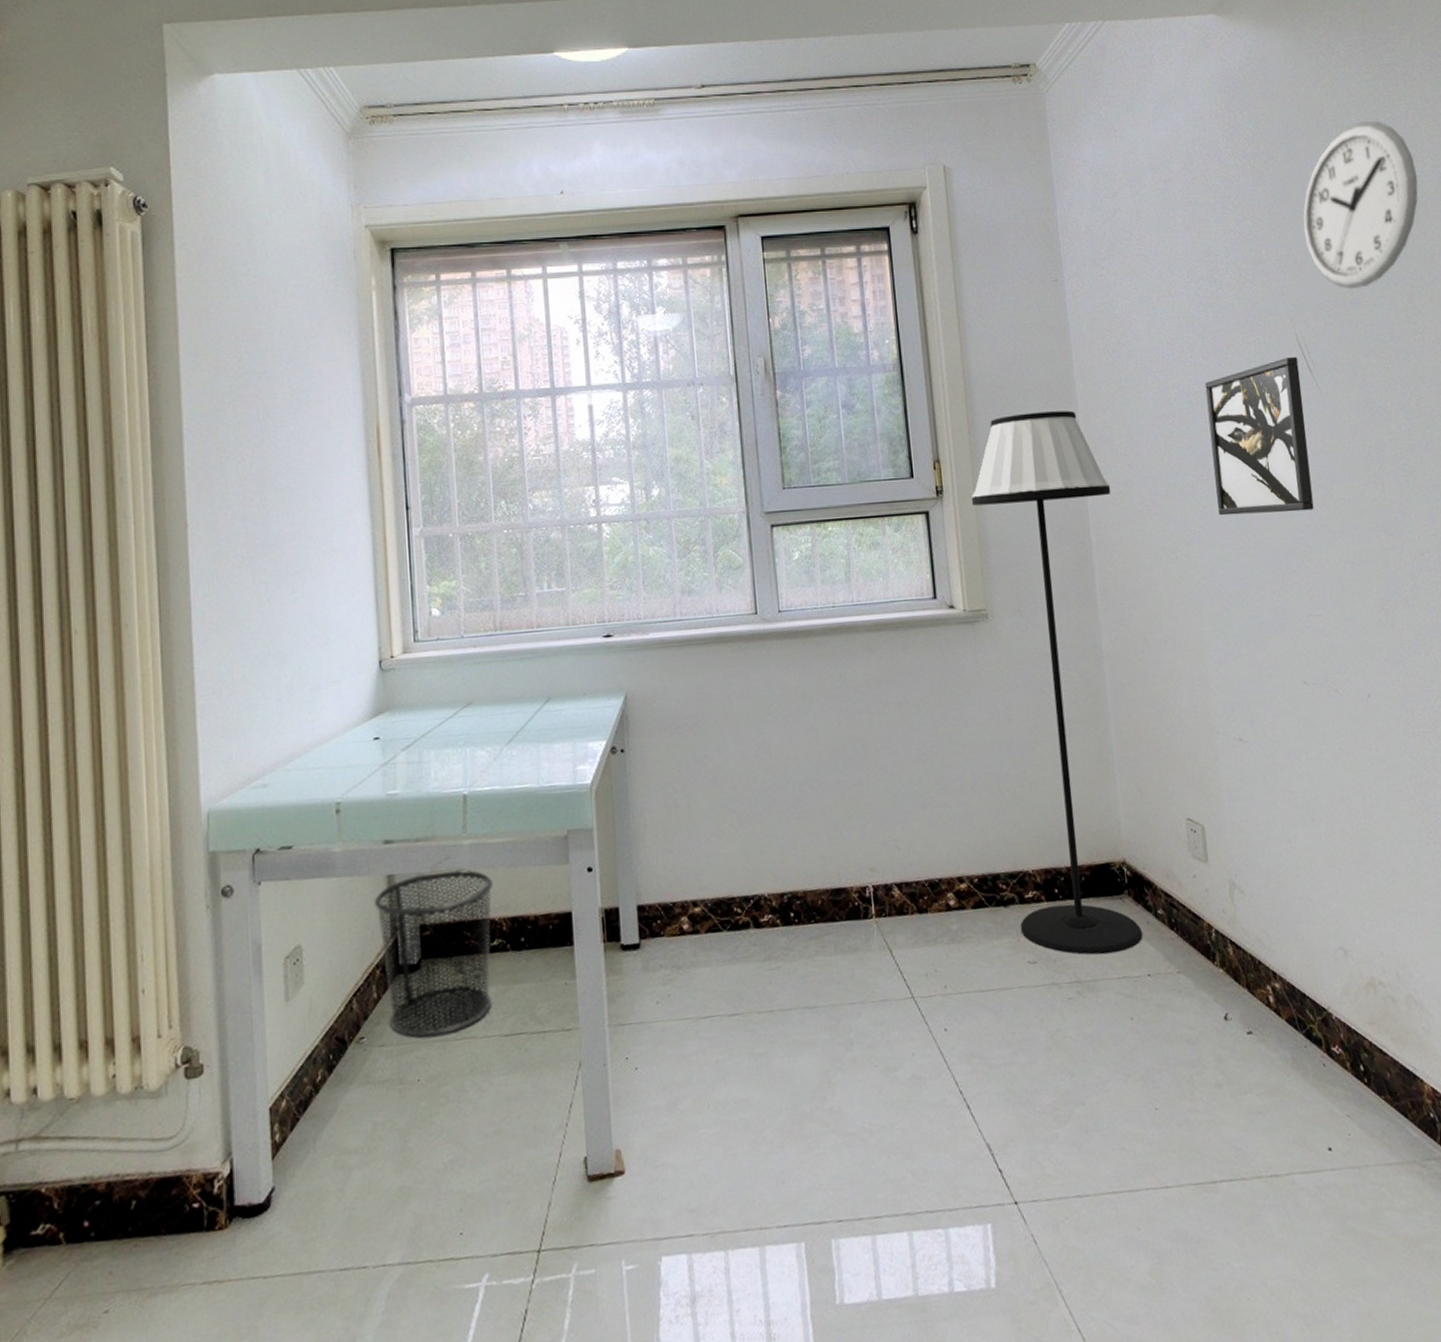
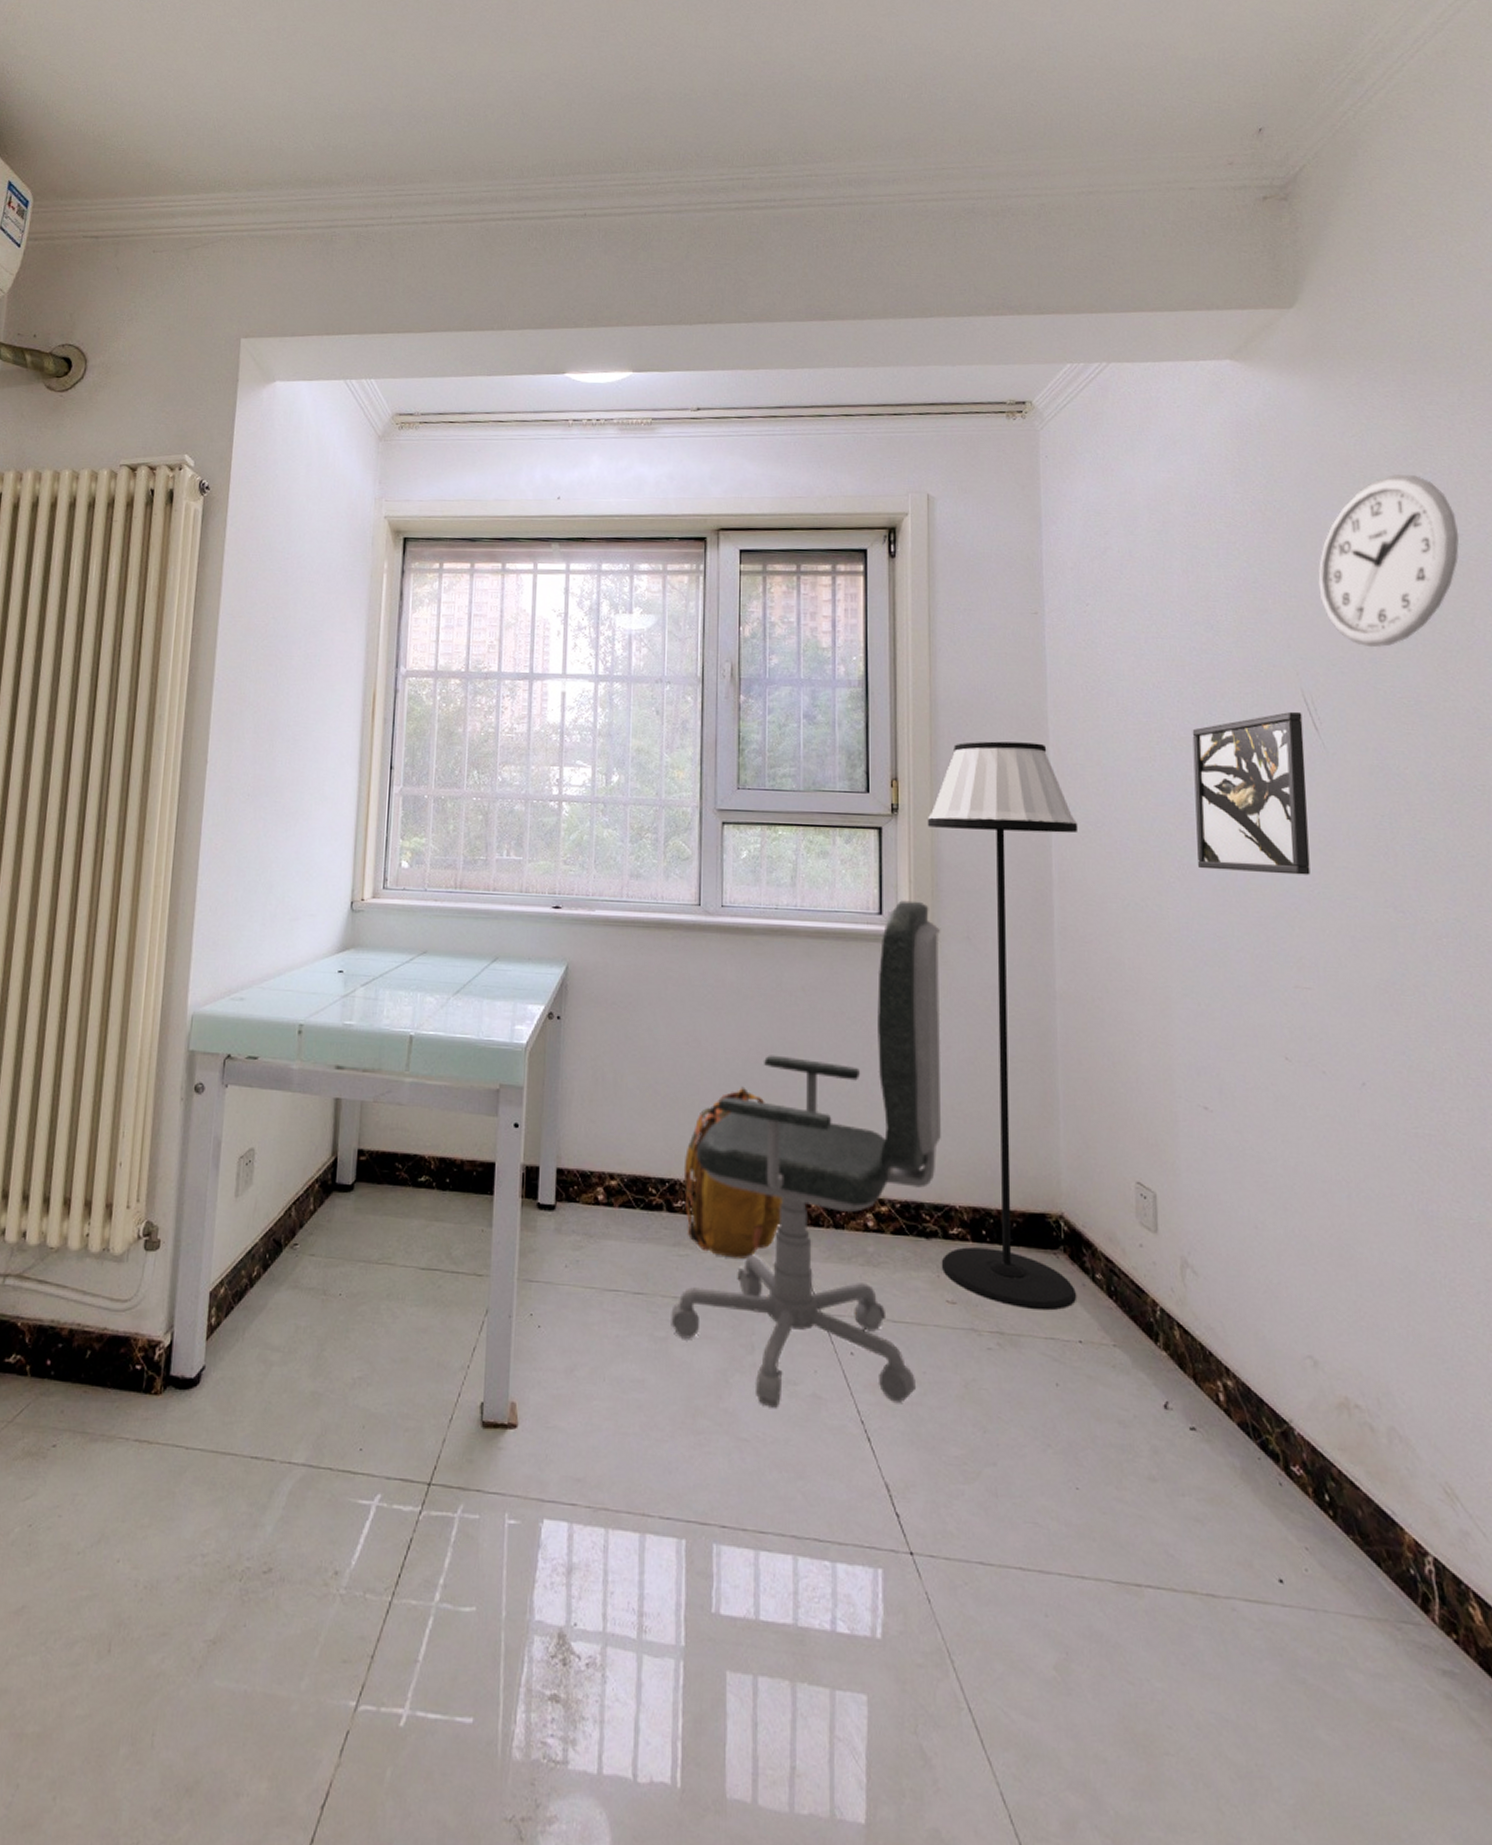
waste bin: present [373,869,494,1038] -> none [320,1102,428,1257]
backpack: none [766,790,867,962] -> present [683,1086,783,1259]
office chair: none [768,580,1010,1098] -> present [671,900,941,1408]

